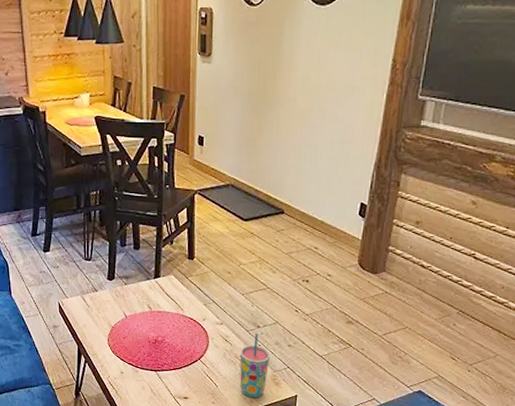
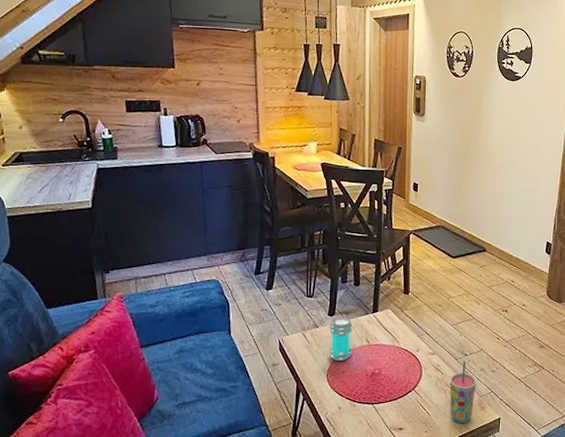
jar: none [109,281,133,326] -> present [330,316,353,361]

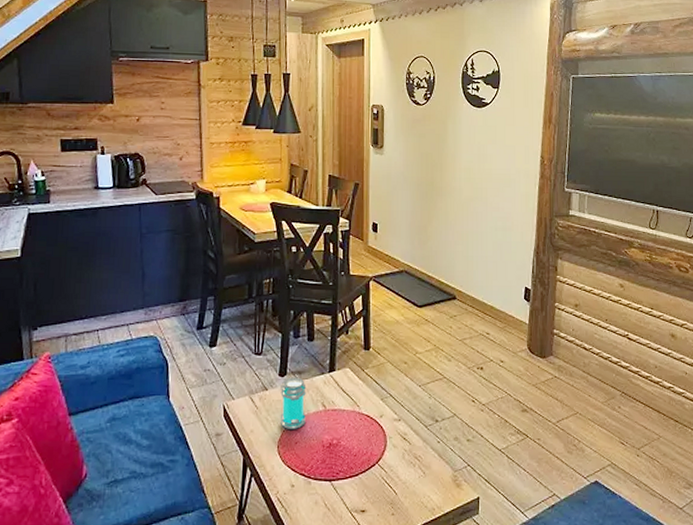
cup: present [449,361,477,424] -> none [419,428,450,505]

